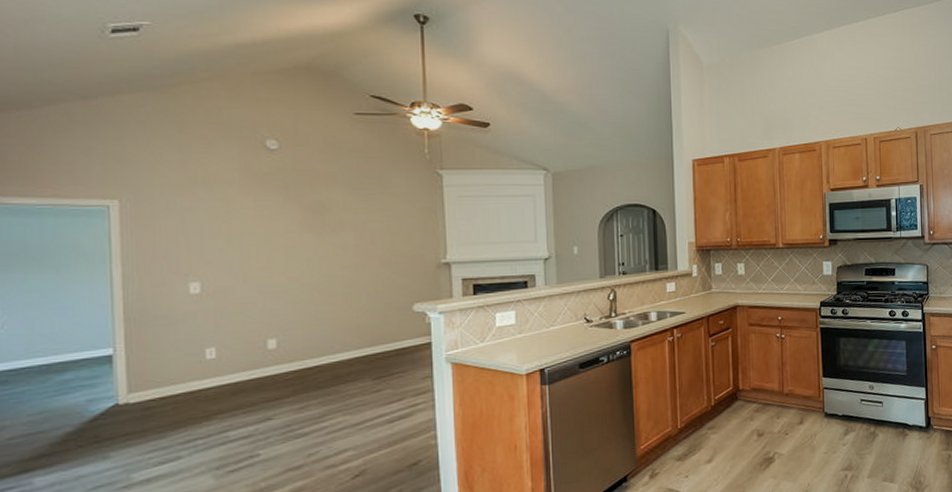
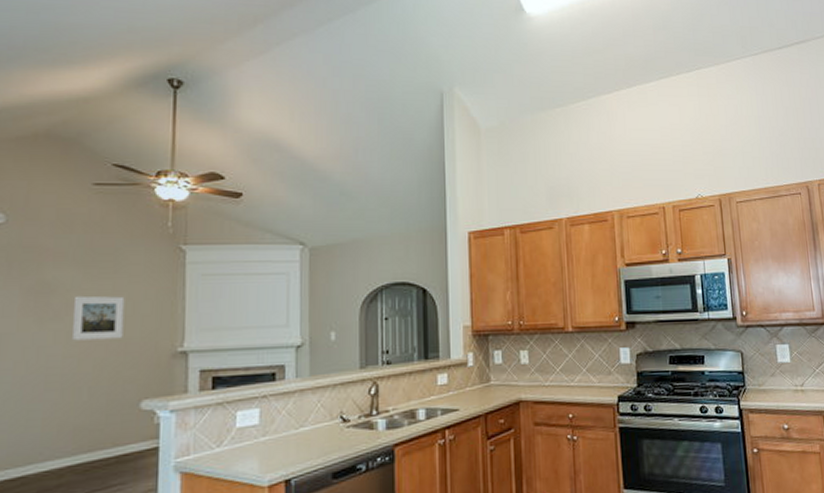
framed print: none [346,214,393,253] -> present [71,295,125,341]

